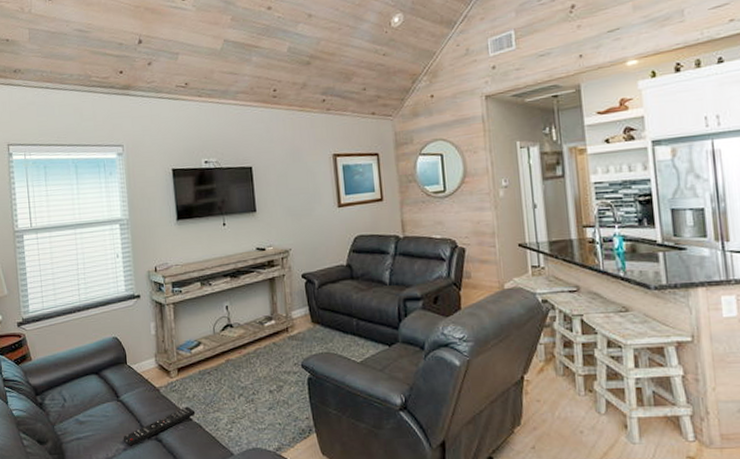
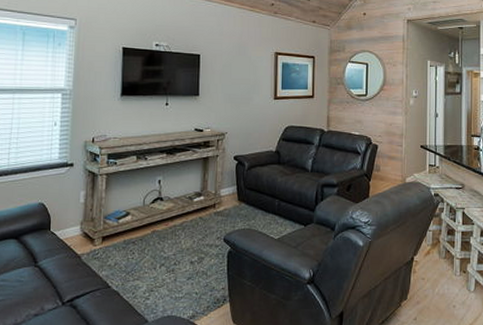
remote control: present [124,406,196,446] -> none [36,274,115,312]

